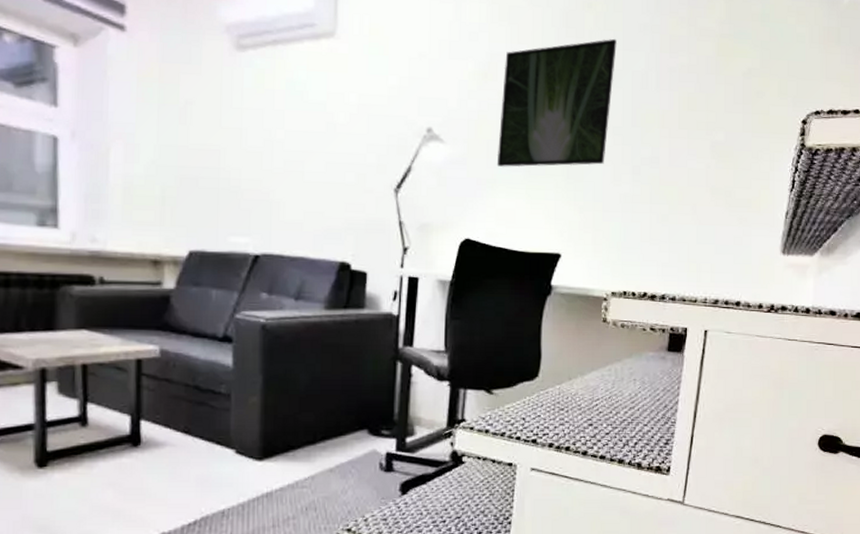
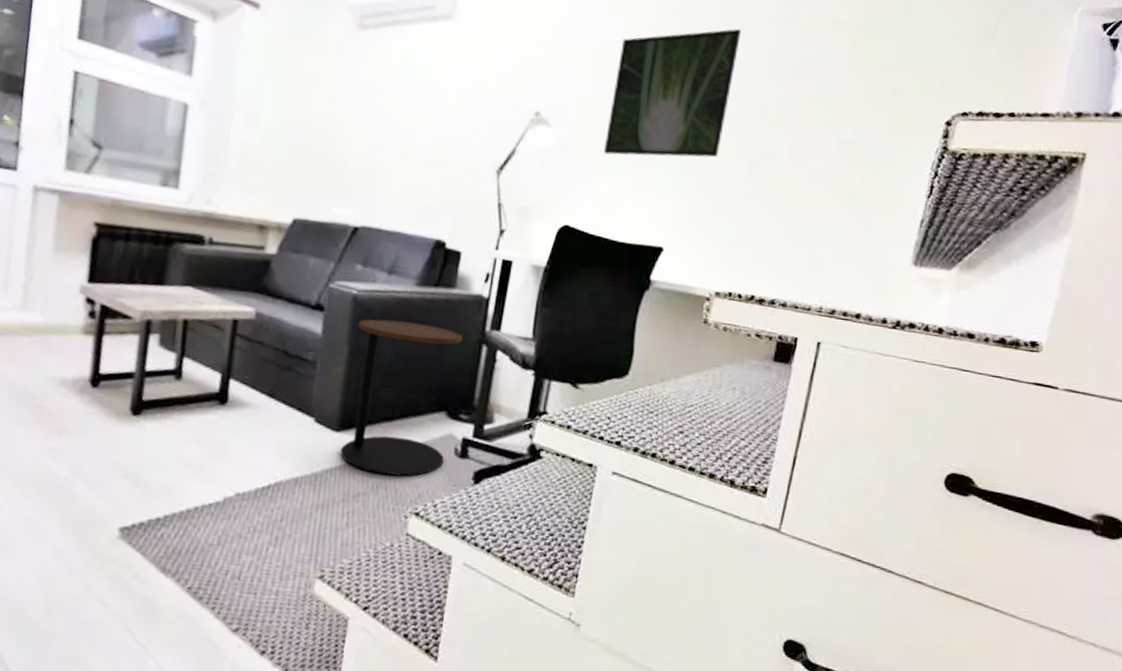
side table: none [265,345,377,496] -> present [340,318,463,477]

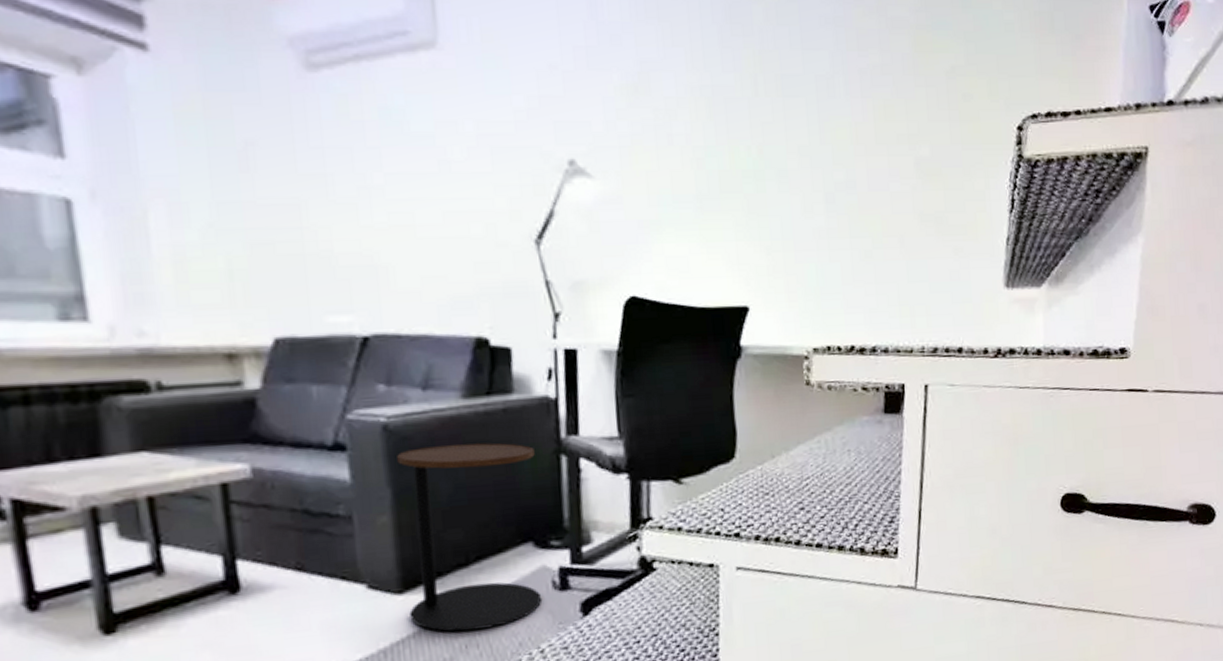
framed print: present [603,28,741,158] -> none [658,35,794,204]

